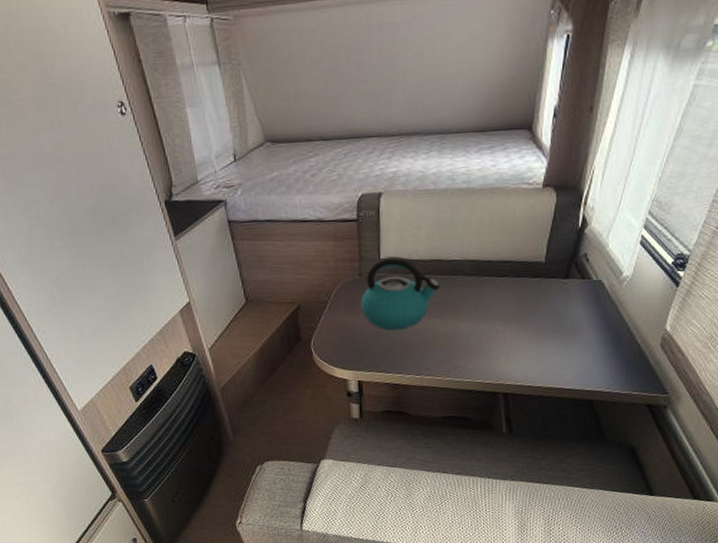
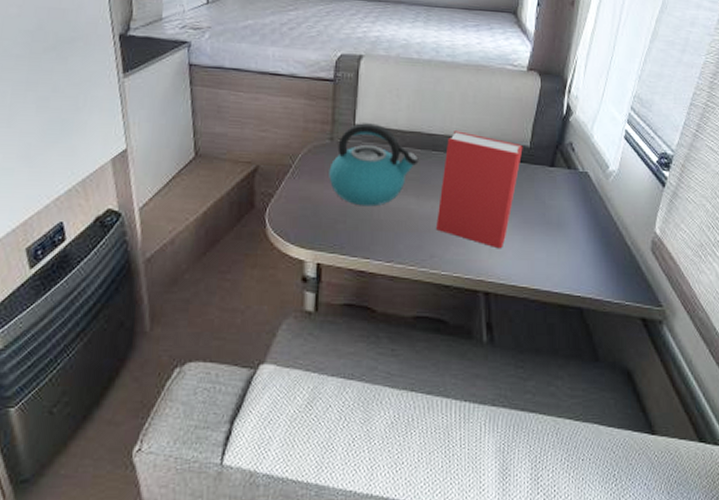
book: none [459,254,538,356] -> present [436,131,523,249]

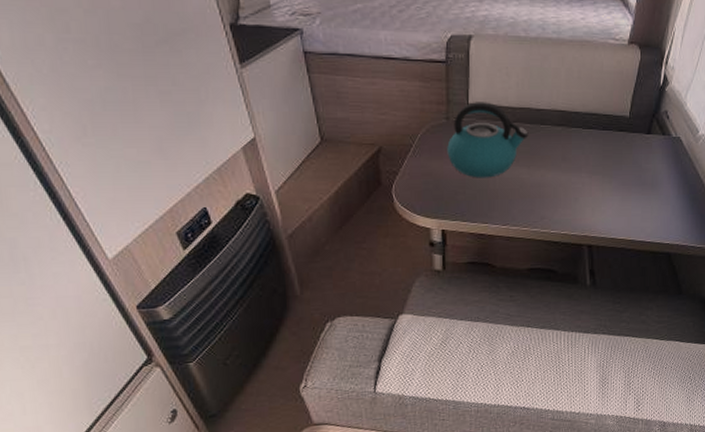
book: present [436,131,523,249] -> none [546,105,623,209]

